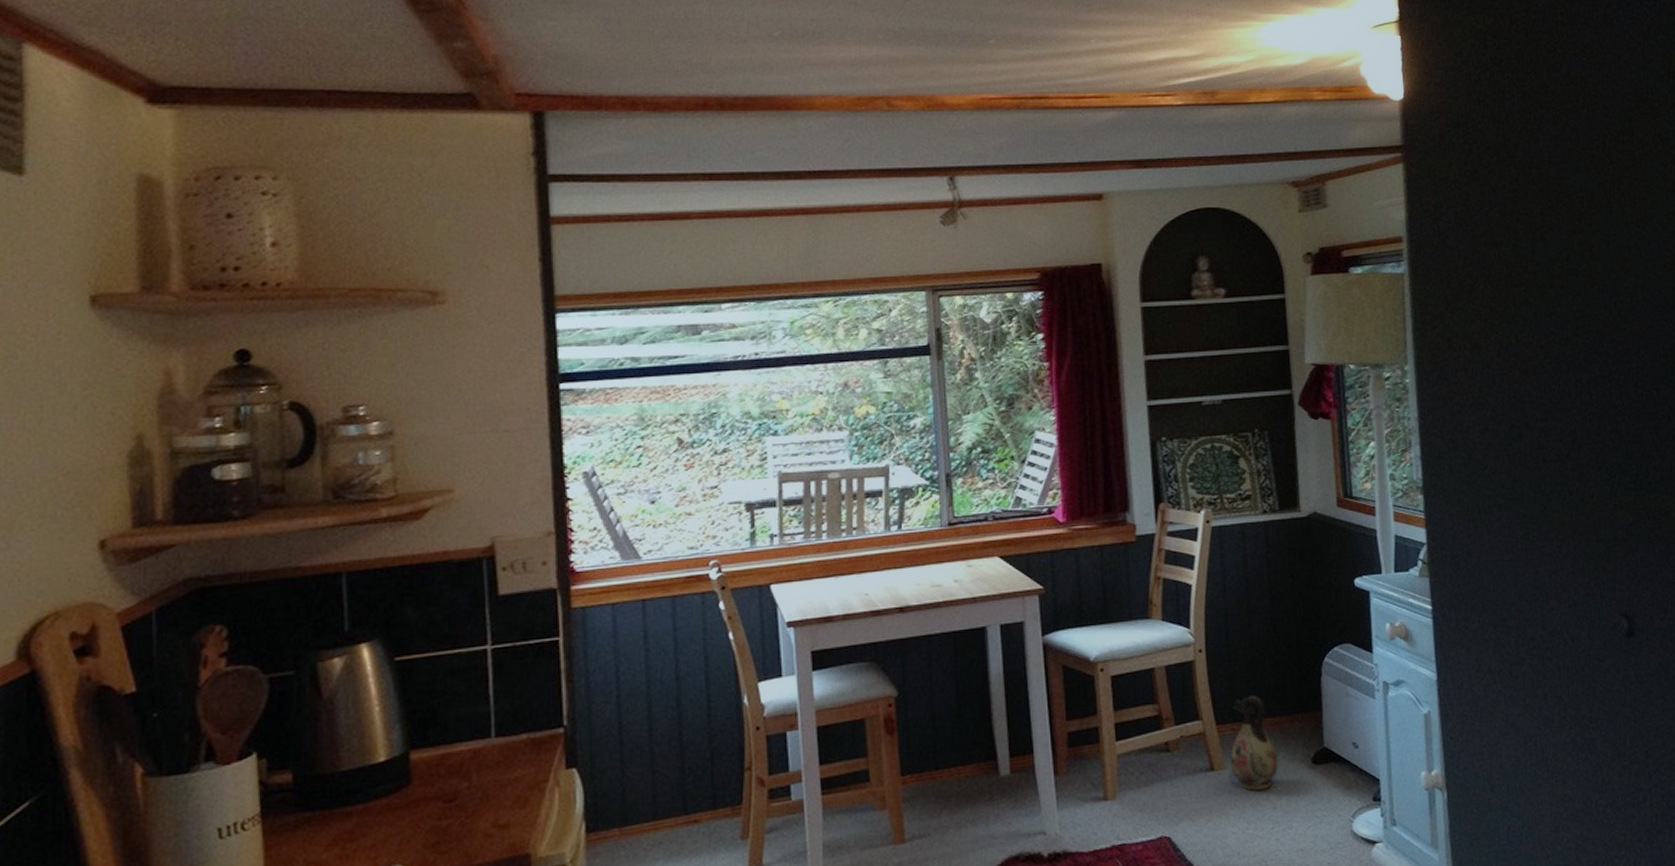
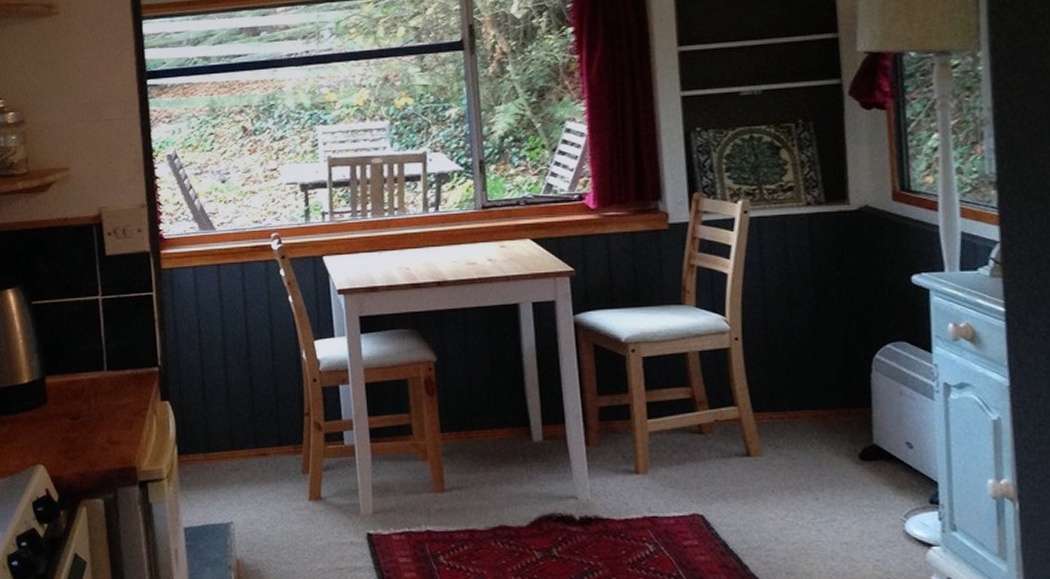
ceramic jug: present [1230,695,1278,791] -> none [768,387,821,480]

